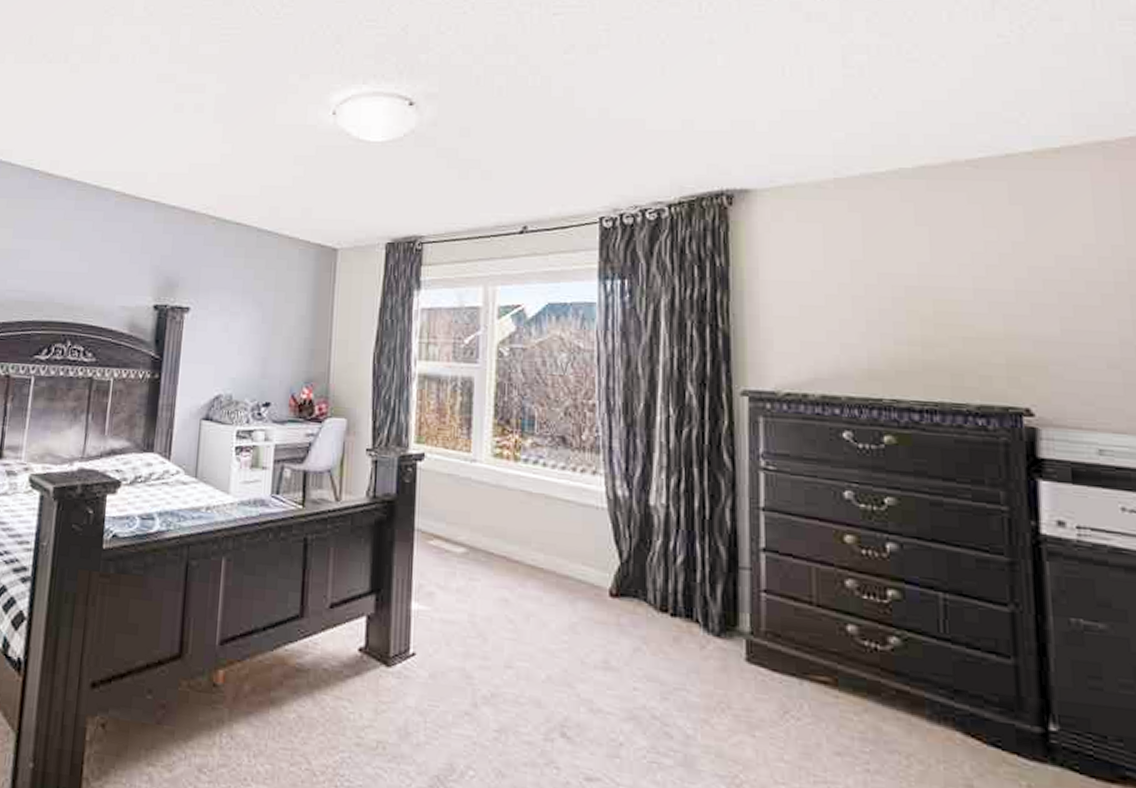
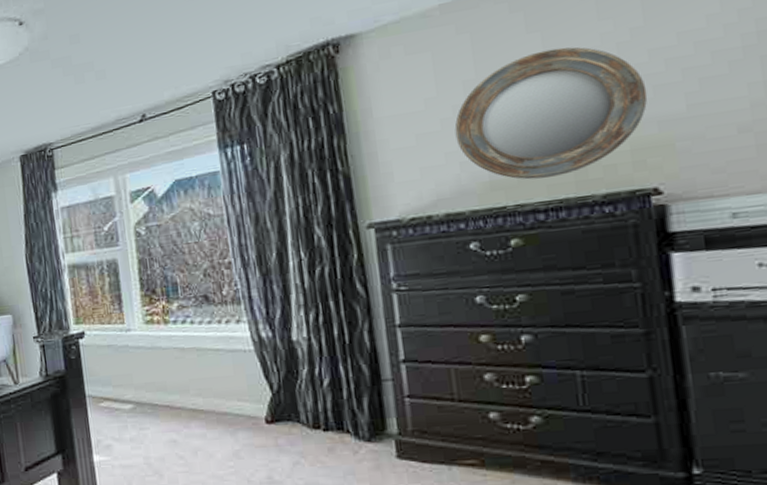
home mirror: none [838,246,1025,377] -> present [454,47,648,180]

